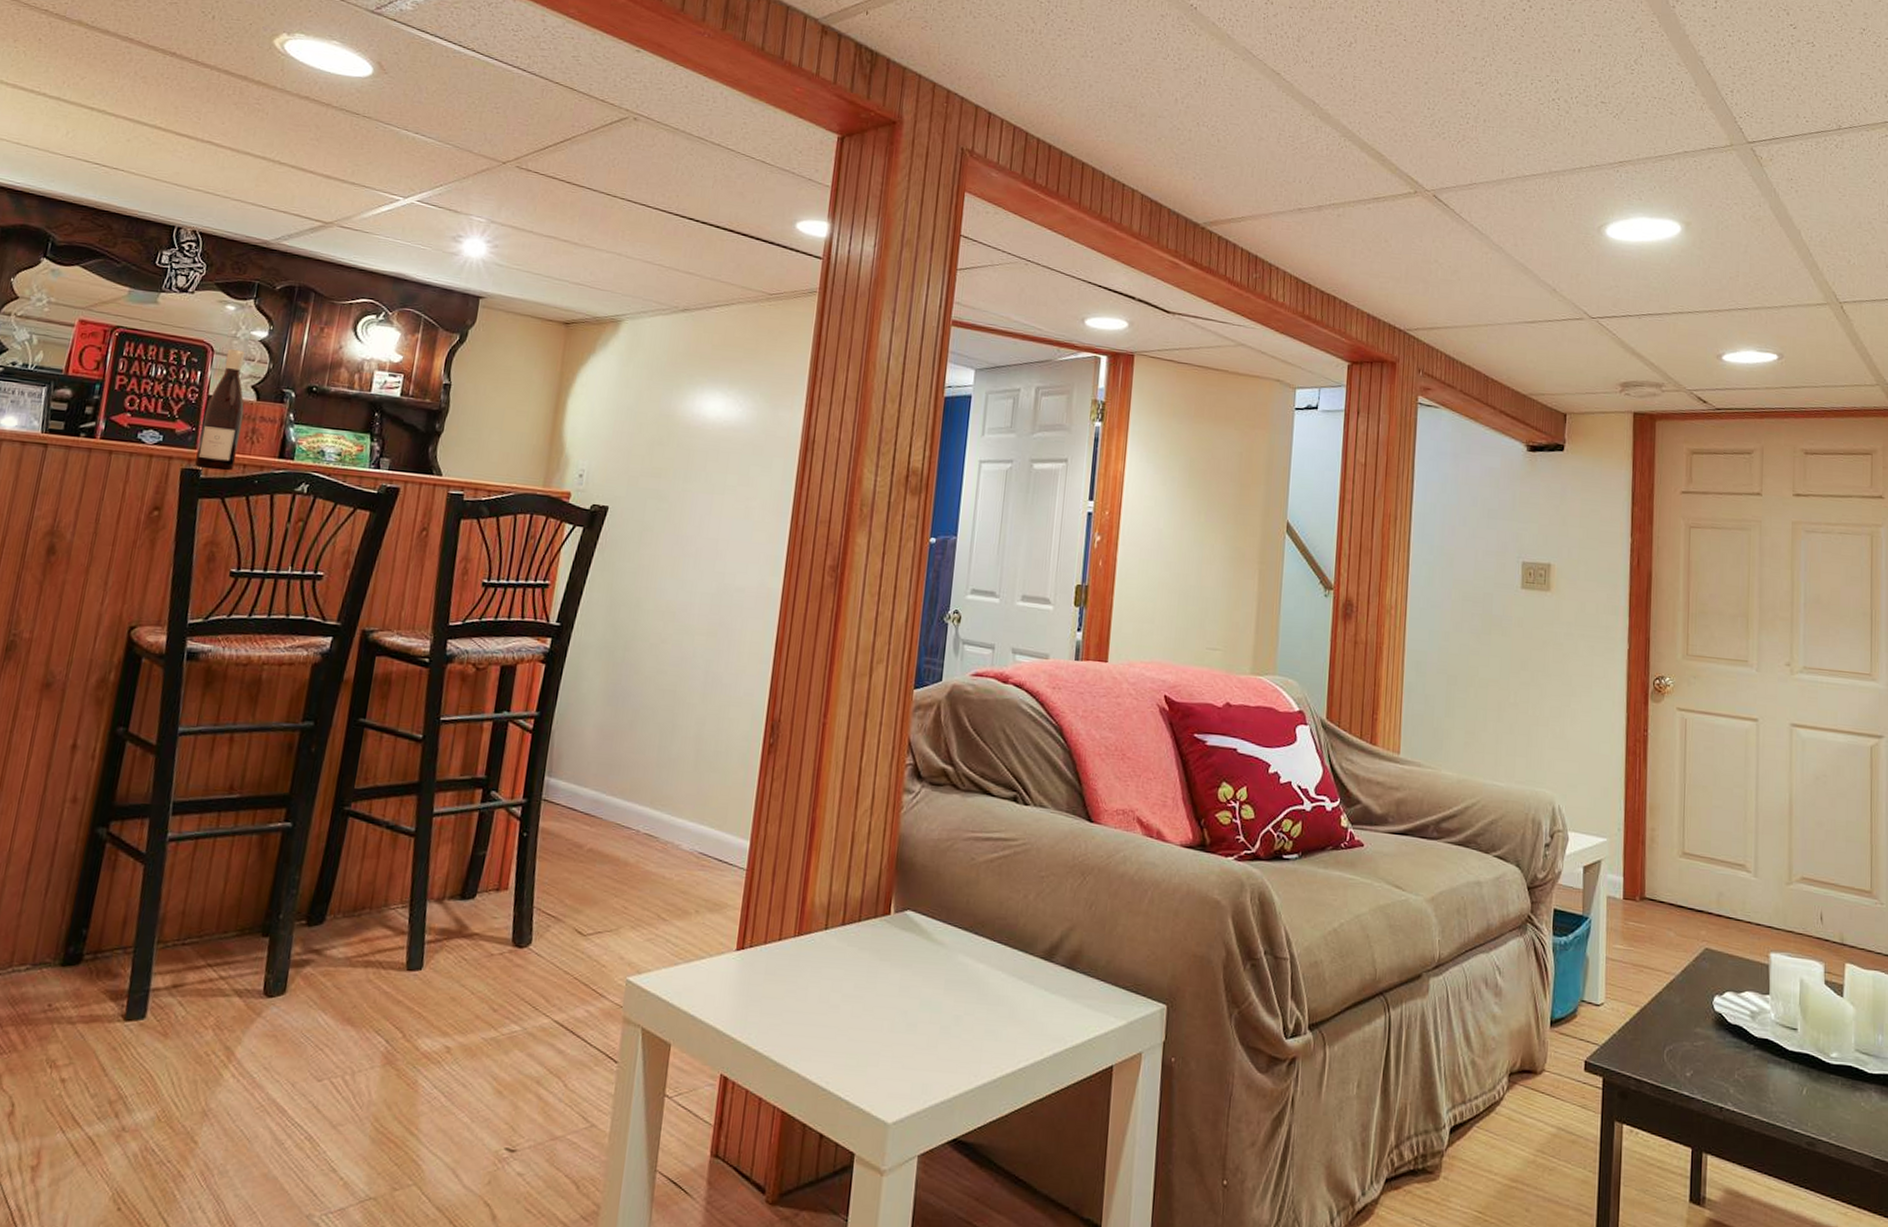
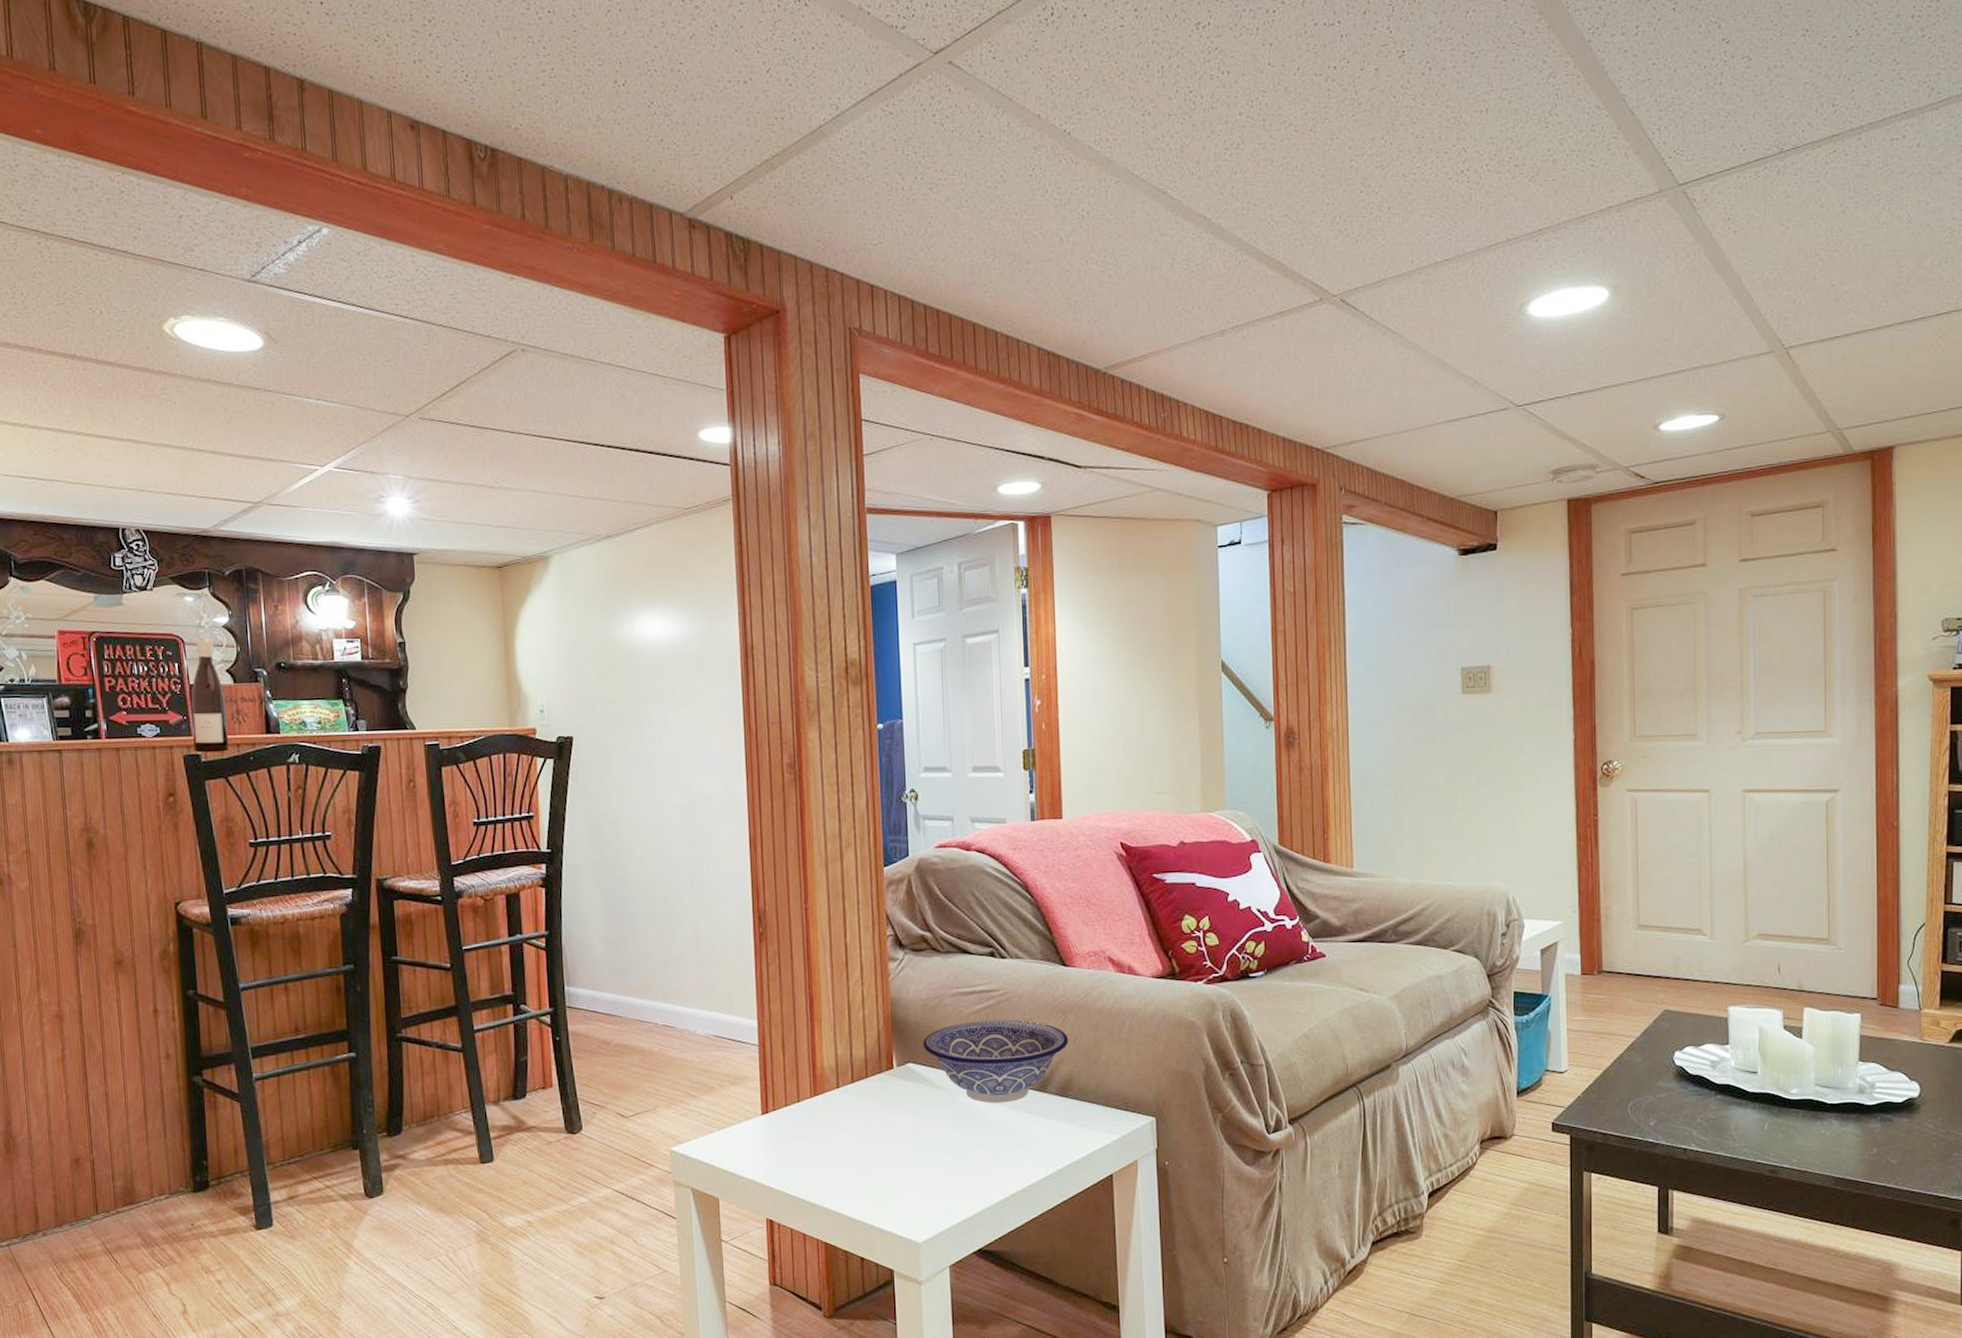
decorative bowl: none [926,871,1085,969] -> present [923,1020,1069,1103]

